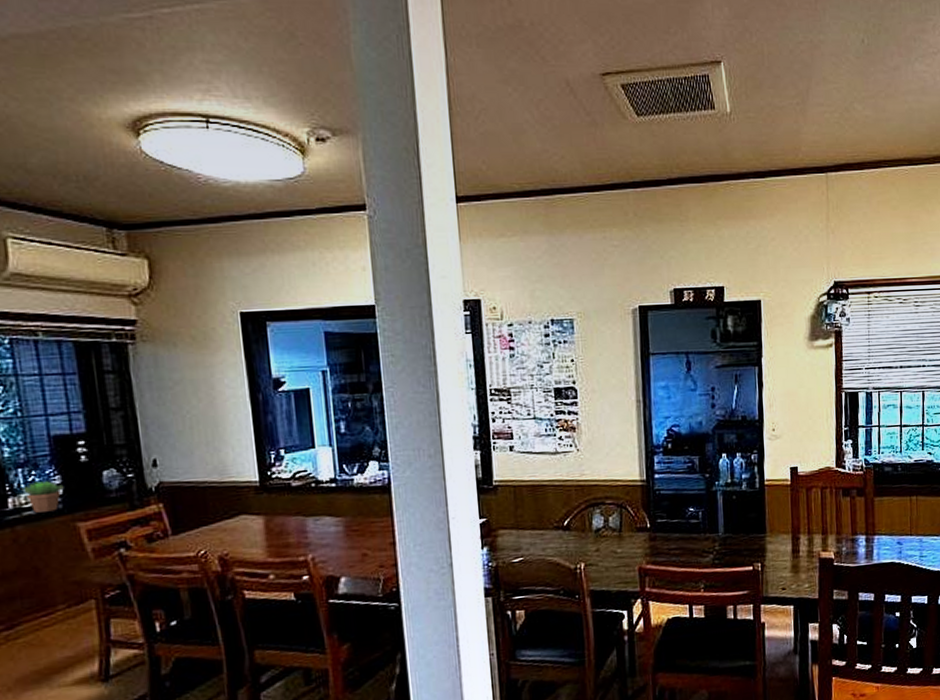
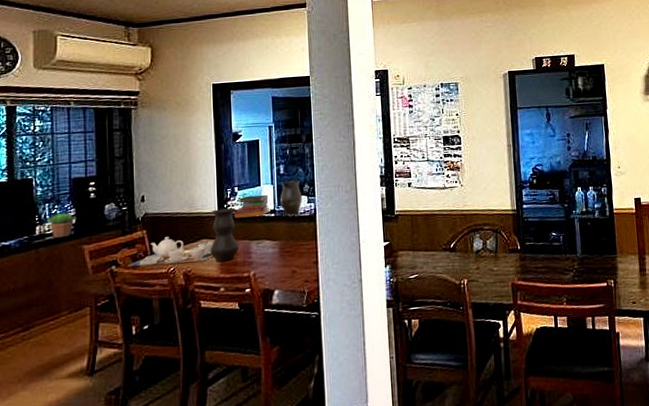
tea set: none [142,512,256,551] -> present [128,237,213,268]
vase: none [250,475,290,544] -> present [210,208,239,263]
books: none [282,459,328,489] -> present [235,194,269,218]
vase: none [341,440,372,486] -> present [280,179,303,216]

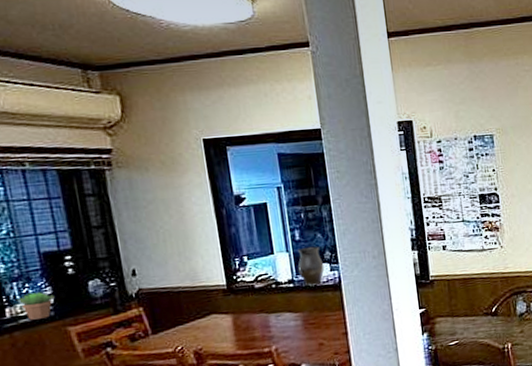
tea set: present [128,237,213,268] -> none [126,313,226,349]
vase: present [210,208,239,263] -> none [218,279,256,339]
books: present [235,194,269,218] -> none [246,263,287,291]

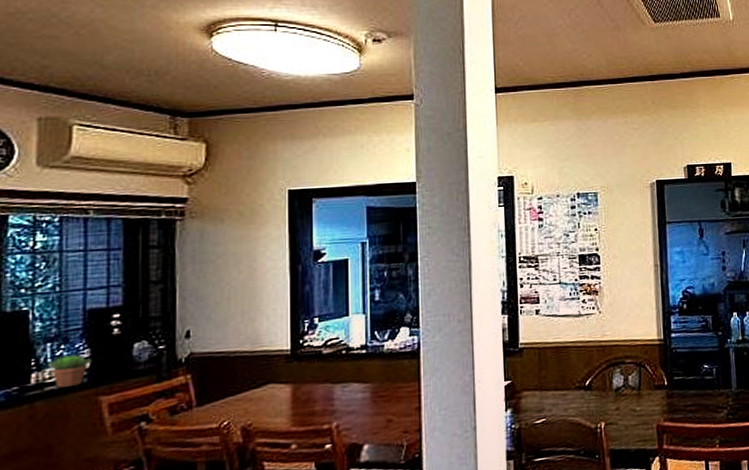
vase: present [298,246,325,286] -> none [373,307,403,353]

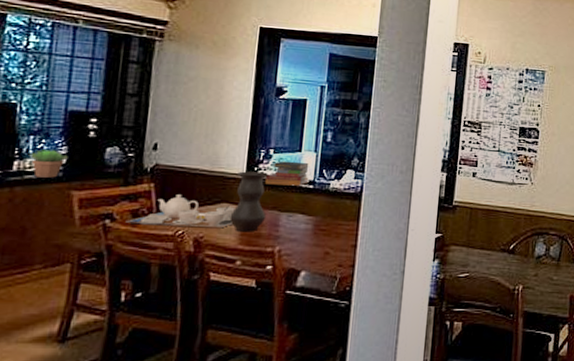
tea set: none [163,382,284,423] -> present [125,195,235,230]
vase: none [279,343,317,413] -> present [229,171,268,232]
books: none [314,326,359,357] -> present [265,161,309,186]

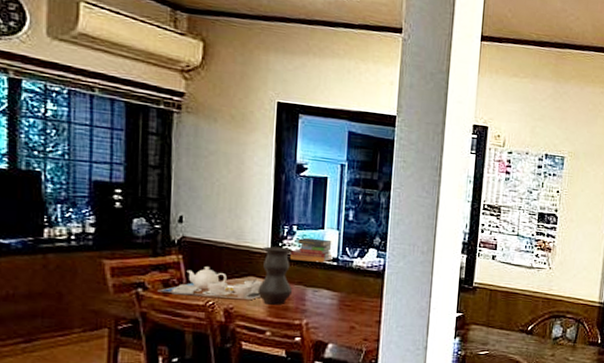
succulent plant: present [29,150,68,178] -> none [58,218,96,246]

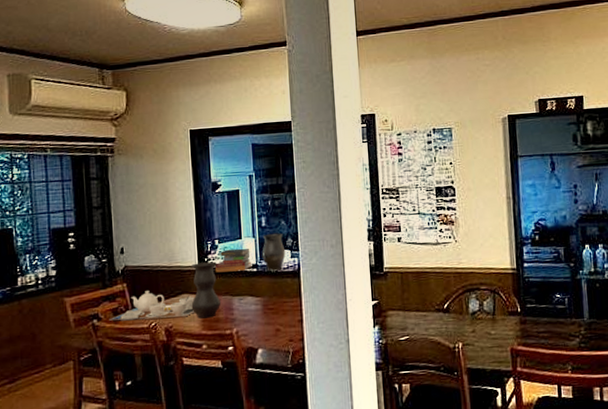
vase: none [345,228,372,268] -> present [262,232,286,271]

